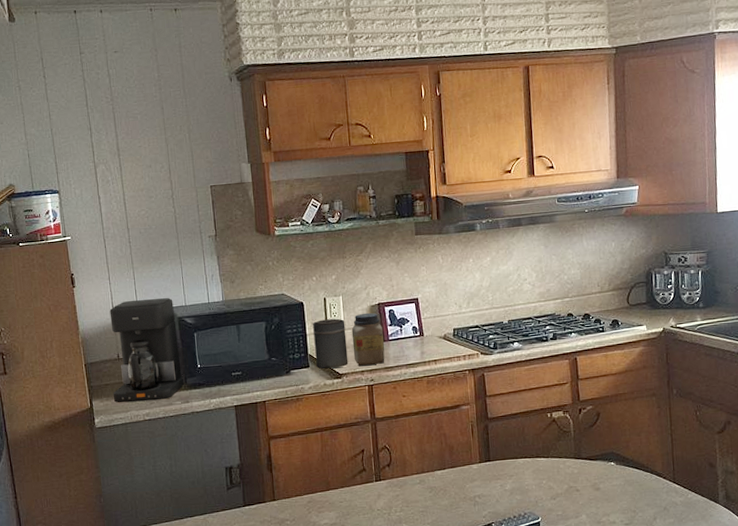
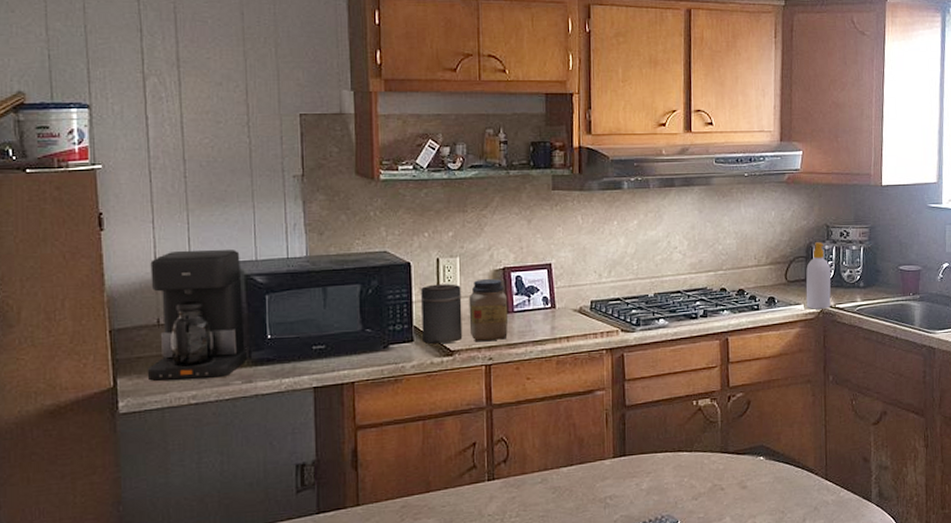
soap bottle: none [647,268,672,330] -> present [806,242,831,309]

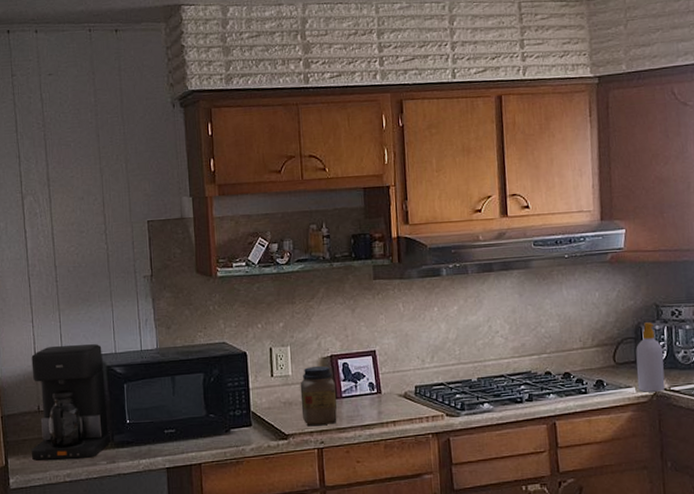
cylinder: present [420,284,463,345] -> none [256,371,296,429]

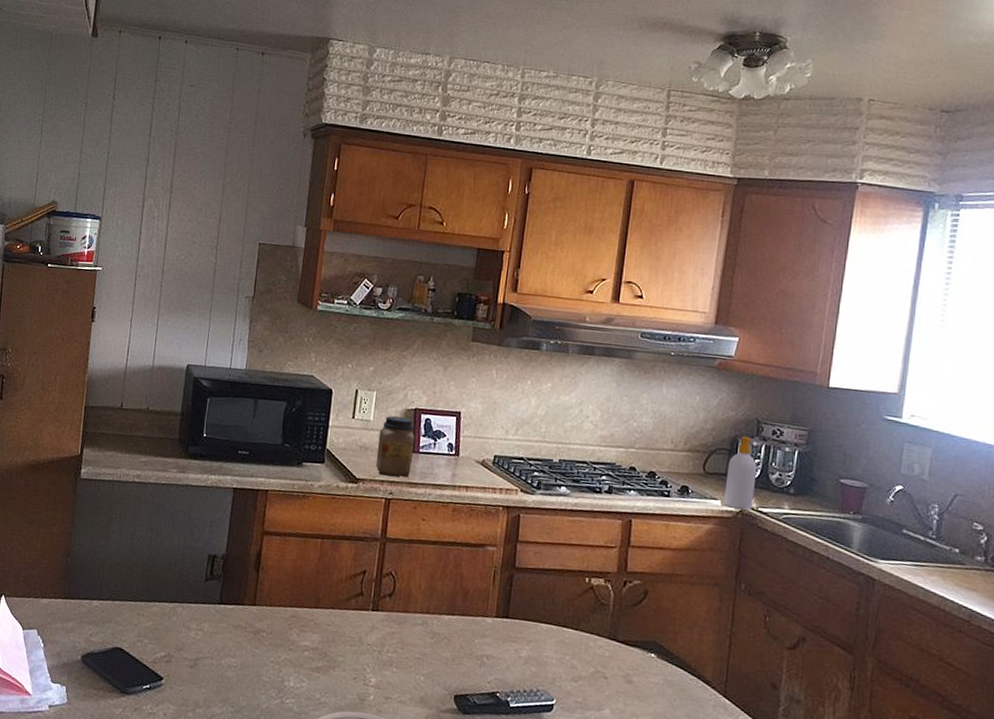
coffee maker: present [31,344,111,462] -> none [106,348,193,464]

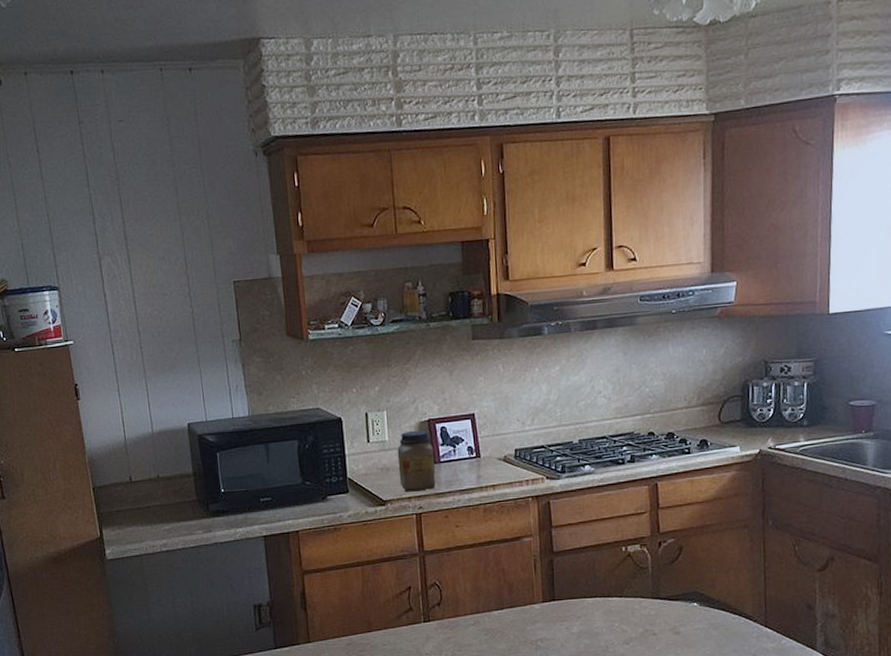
soap bottle: present [723,436,758,510] -> none [741,379,771,451]

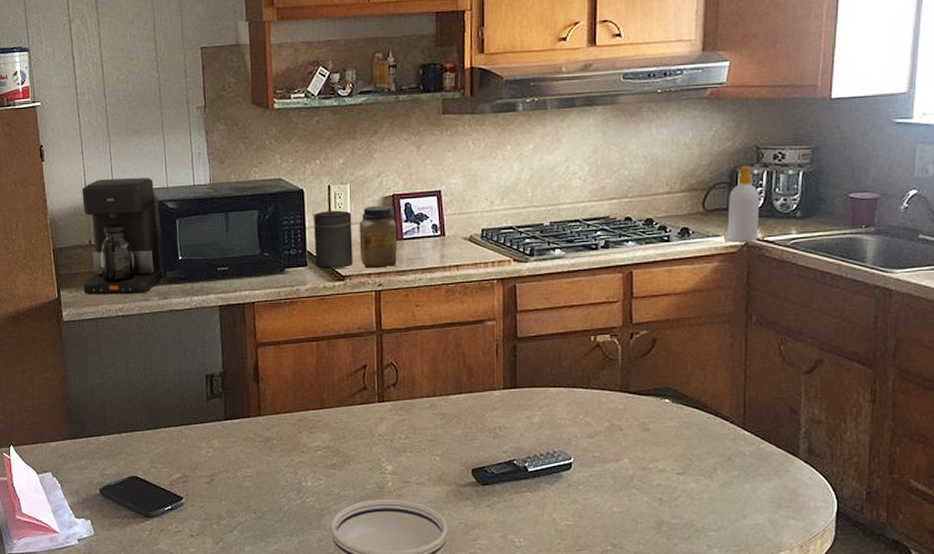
coffee maker: none [119,412,207,532] -> present [82,178,164,295]
cylinder: none [352,437,394,495] -> present [313,210,353,269]
soap bottle: none [741,379,771,451] -> present [727,166,760,242]

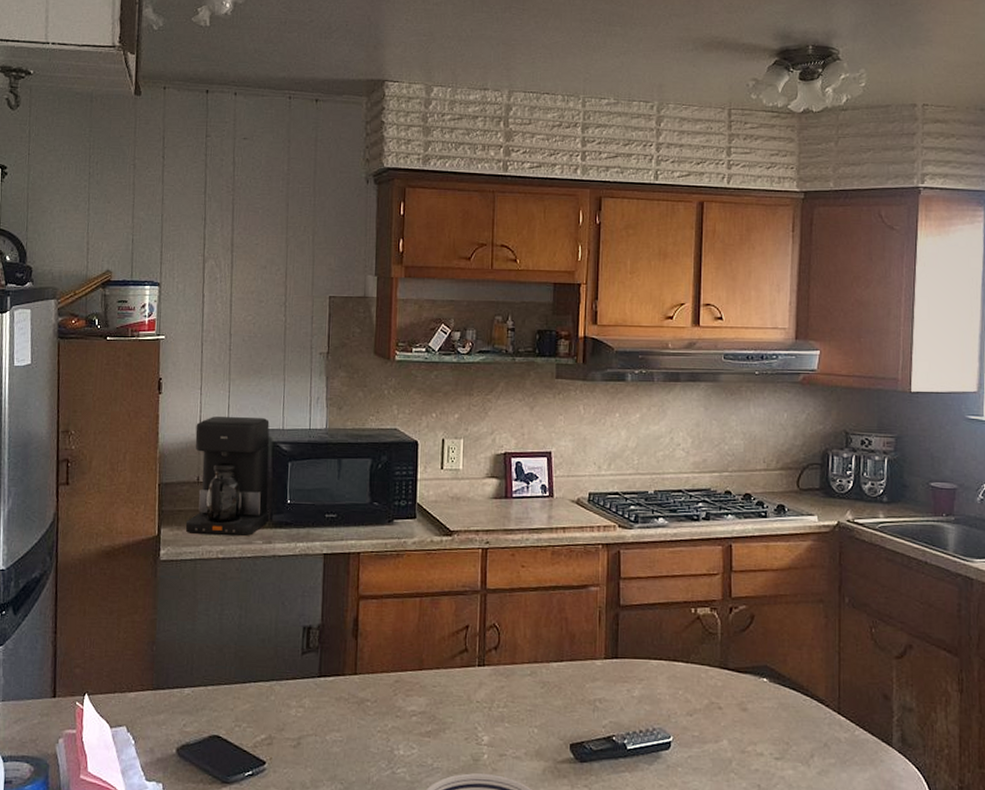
cylinder: present [313,210,353,269] -> none [424,464,464,524]
jar: present [359,205,398,268] -> none [469,462,507,525]
soap bottle: present [727,166,760,242] -> none [820,449,850,523]

